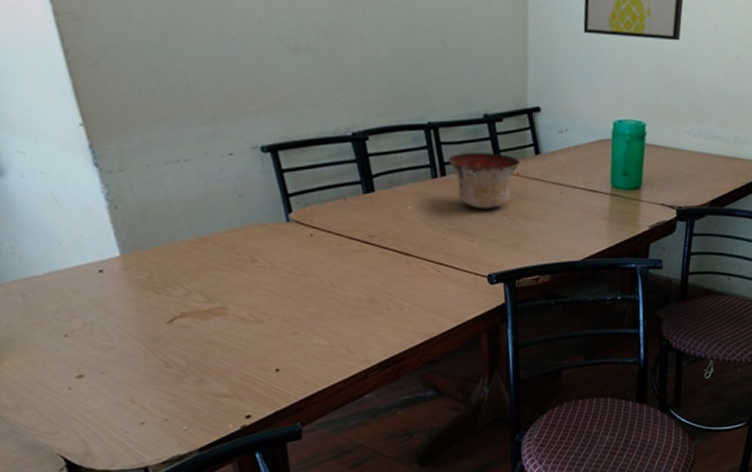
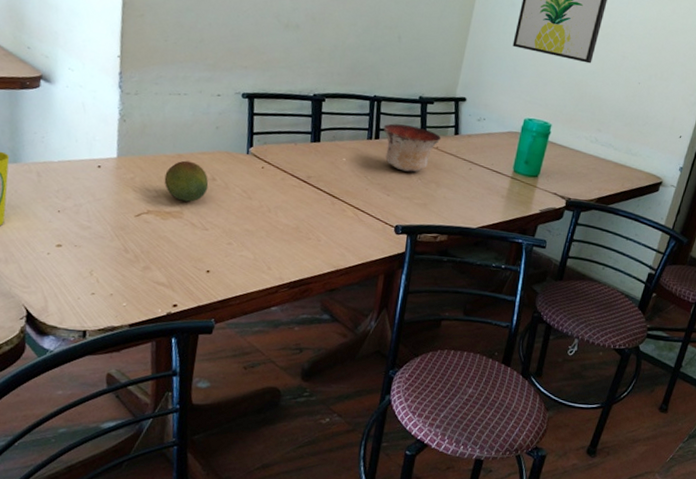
fruit: none [189,243,250,294] -> present [164,160,209,202]

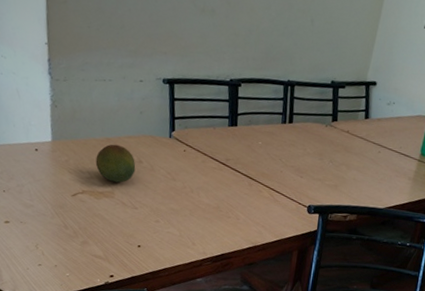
bowl: present [383,123,442,172] -> none [296,108,352,155]

